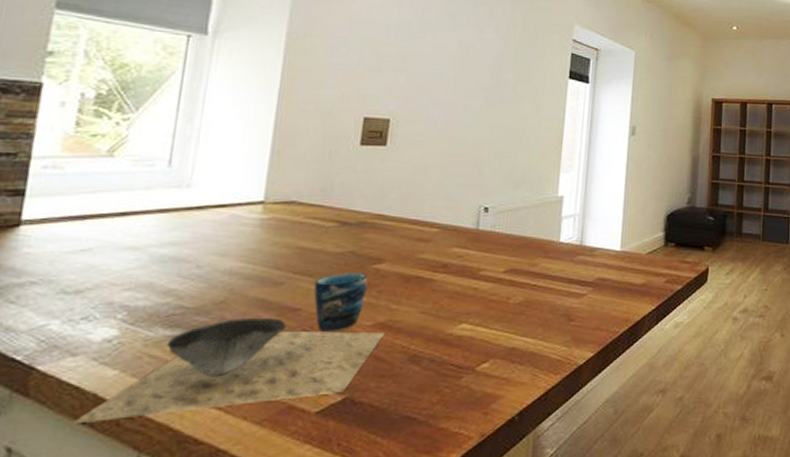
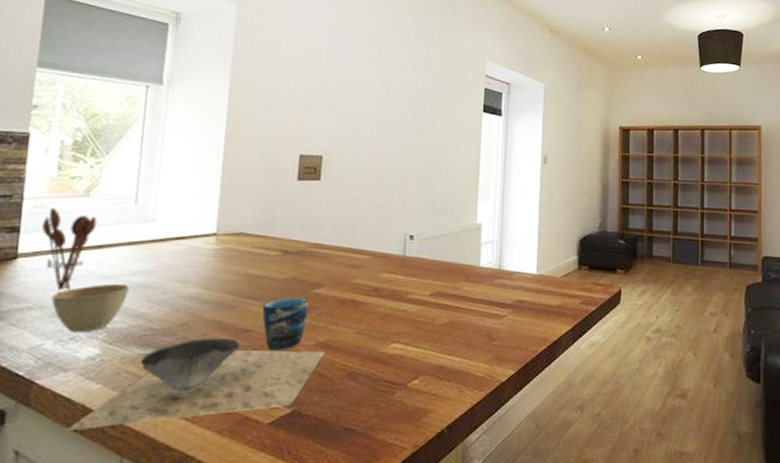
utensil holder: none [52,168,122,264] -> present [42,207,98,292]
cup: none [61,255,159,312] -> present [52,283,131,333]

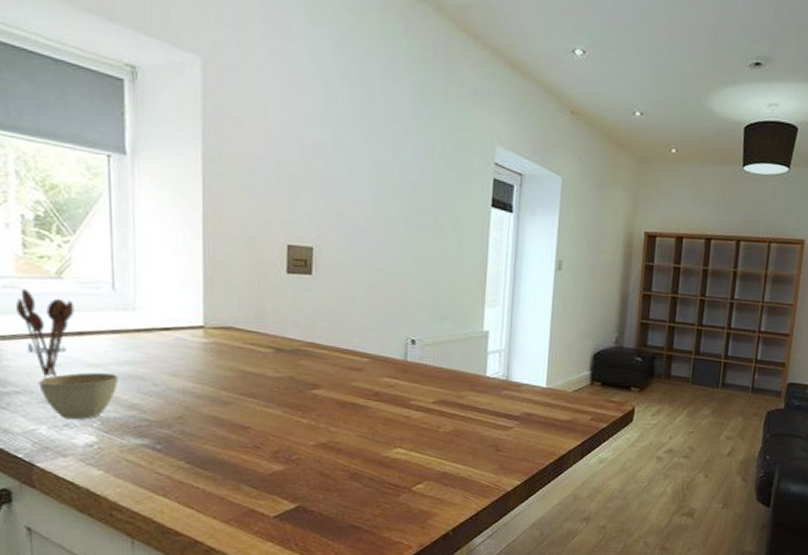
cup: present [66,297,325,432] -> none [74,396,327,513]

